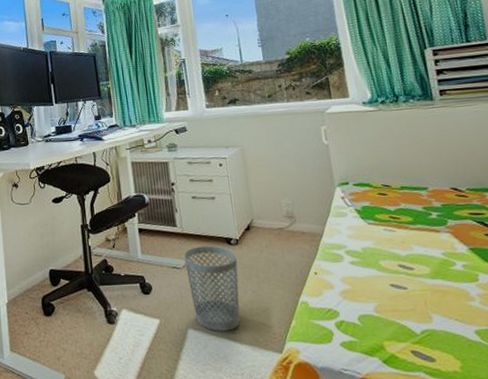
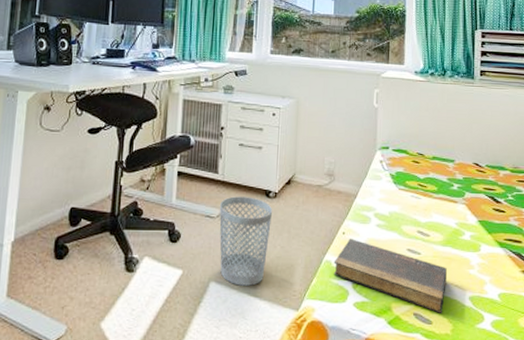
book: none [310,278,446,350] -> present [333,239,447,313]

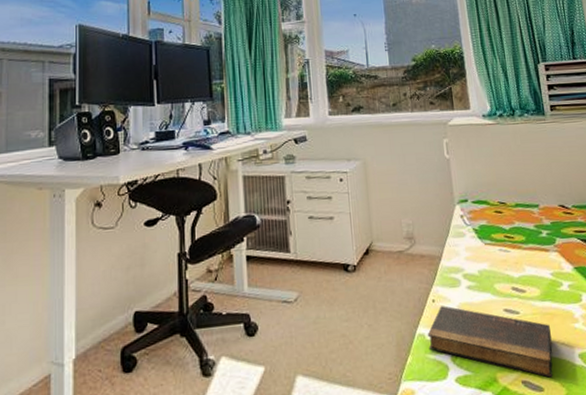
wastebasket: present [219,196,273,286] -> none [295,274,355,376]

